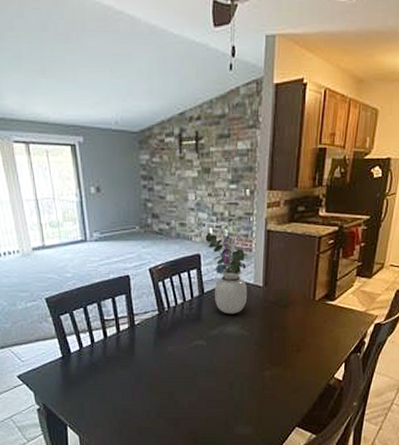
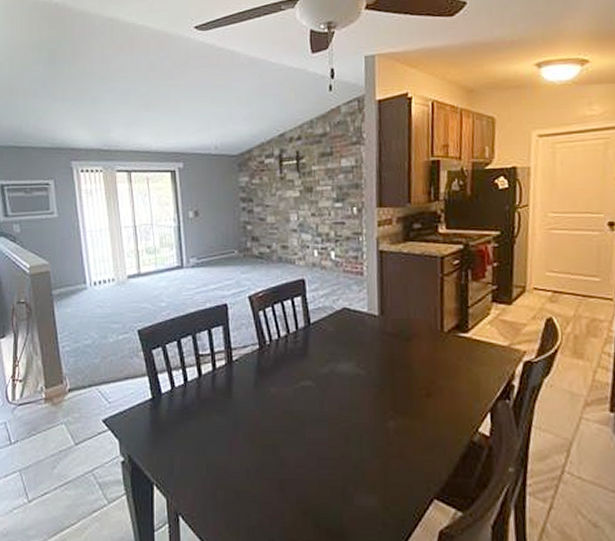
bouquet: present [205,225,248,314] -> none [310,247,362,349]

